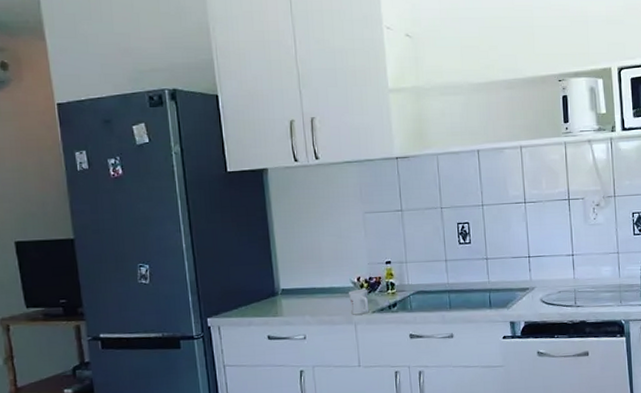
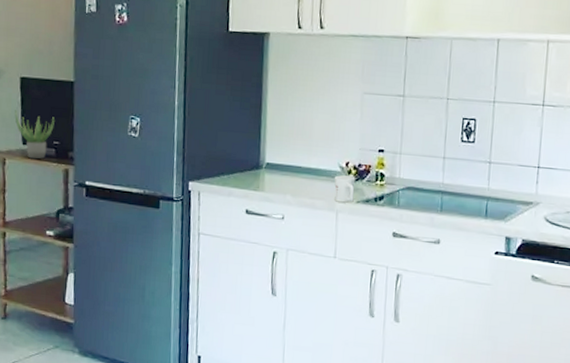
potted plant: none [13,275,59,321] -> present [14,110,55,160]

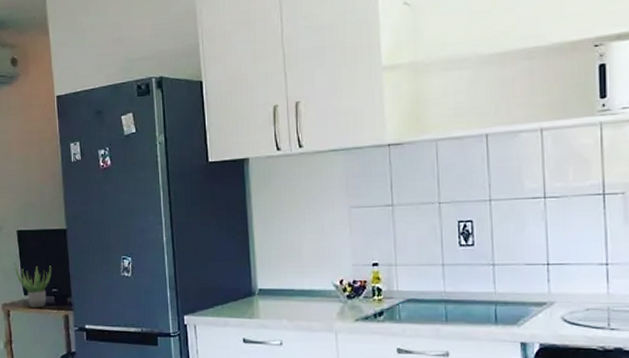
mug: present [334,175,356,203] -> none [329,294,352,322]

